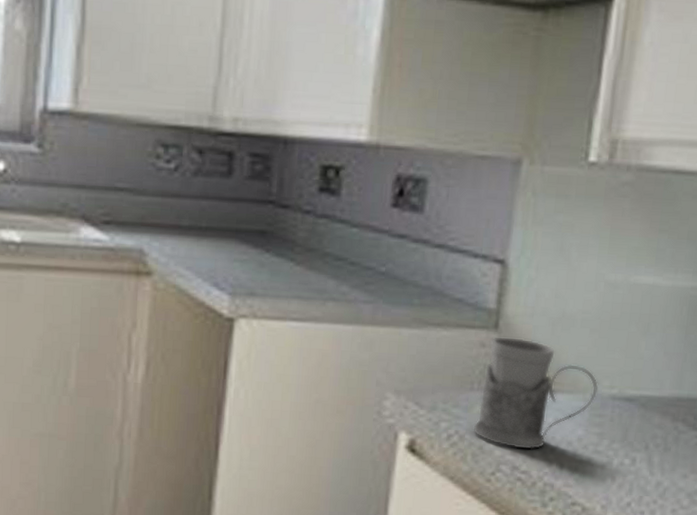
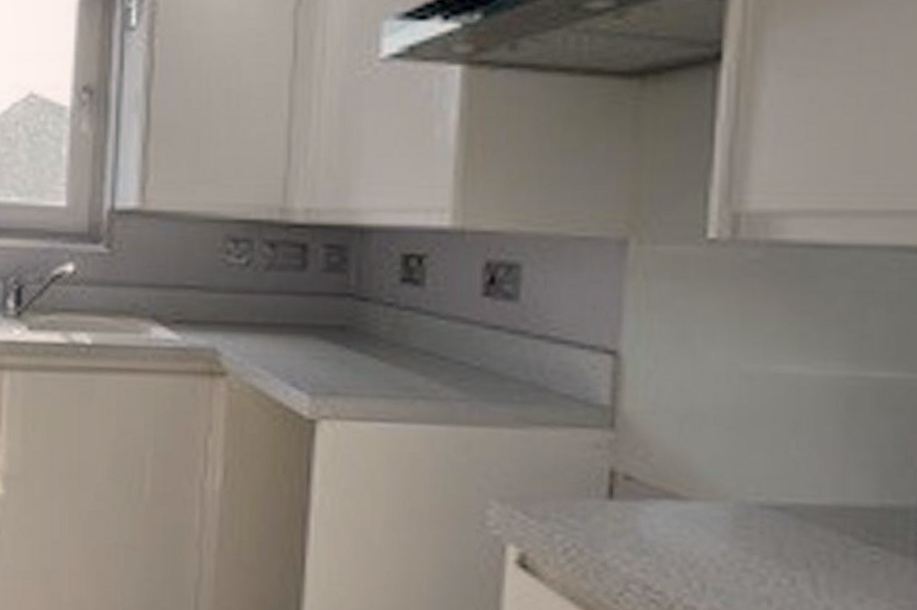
mug: present [473,336,598,450] -> none [593,436,741,567]

